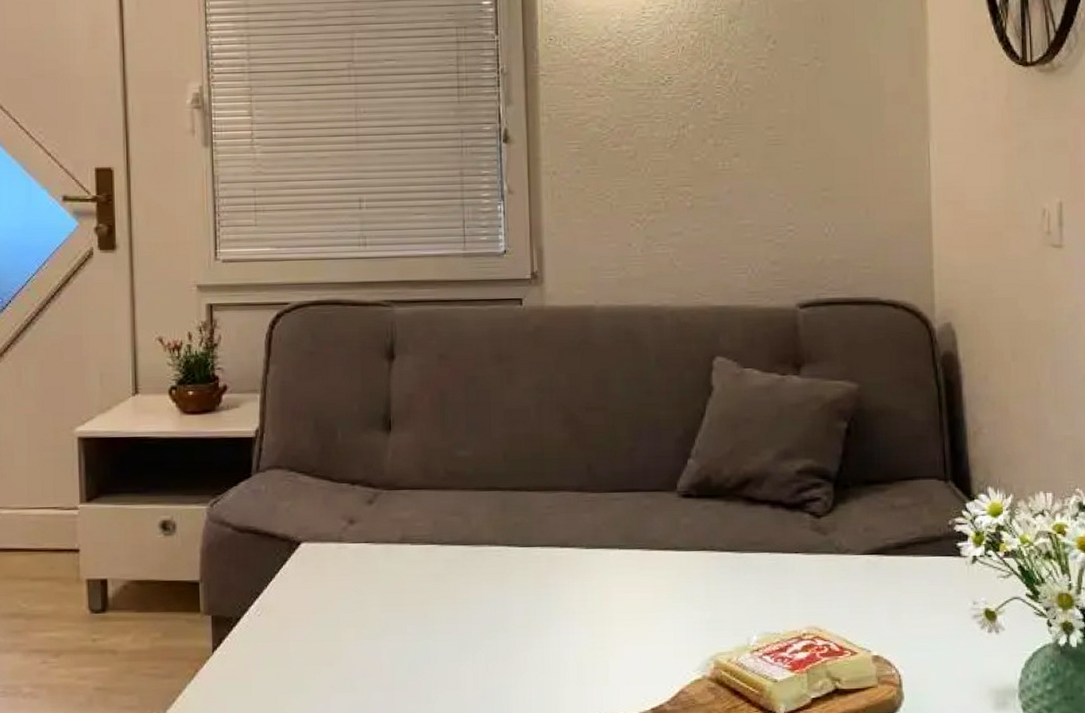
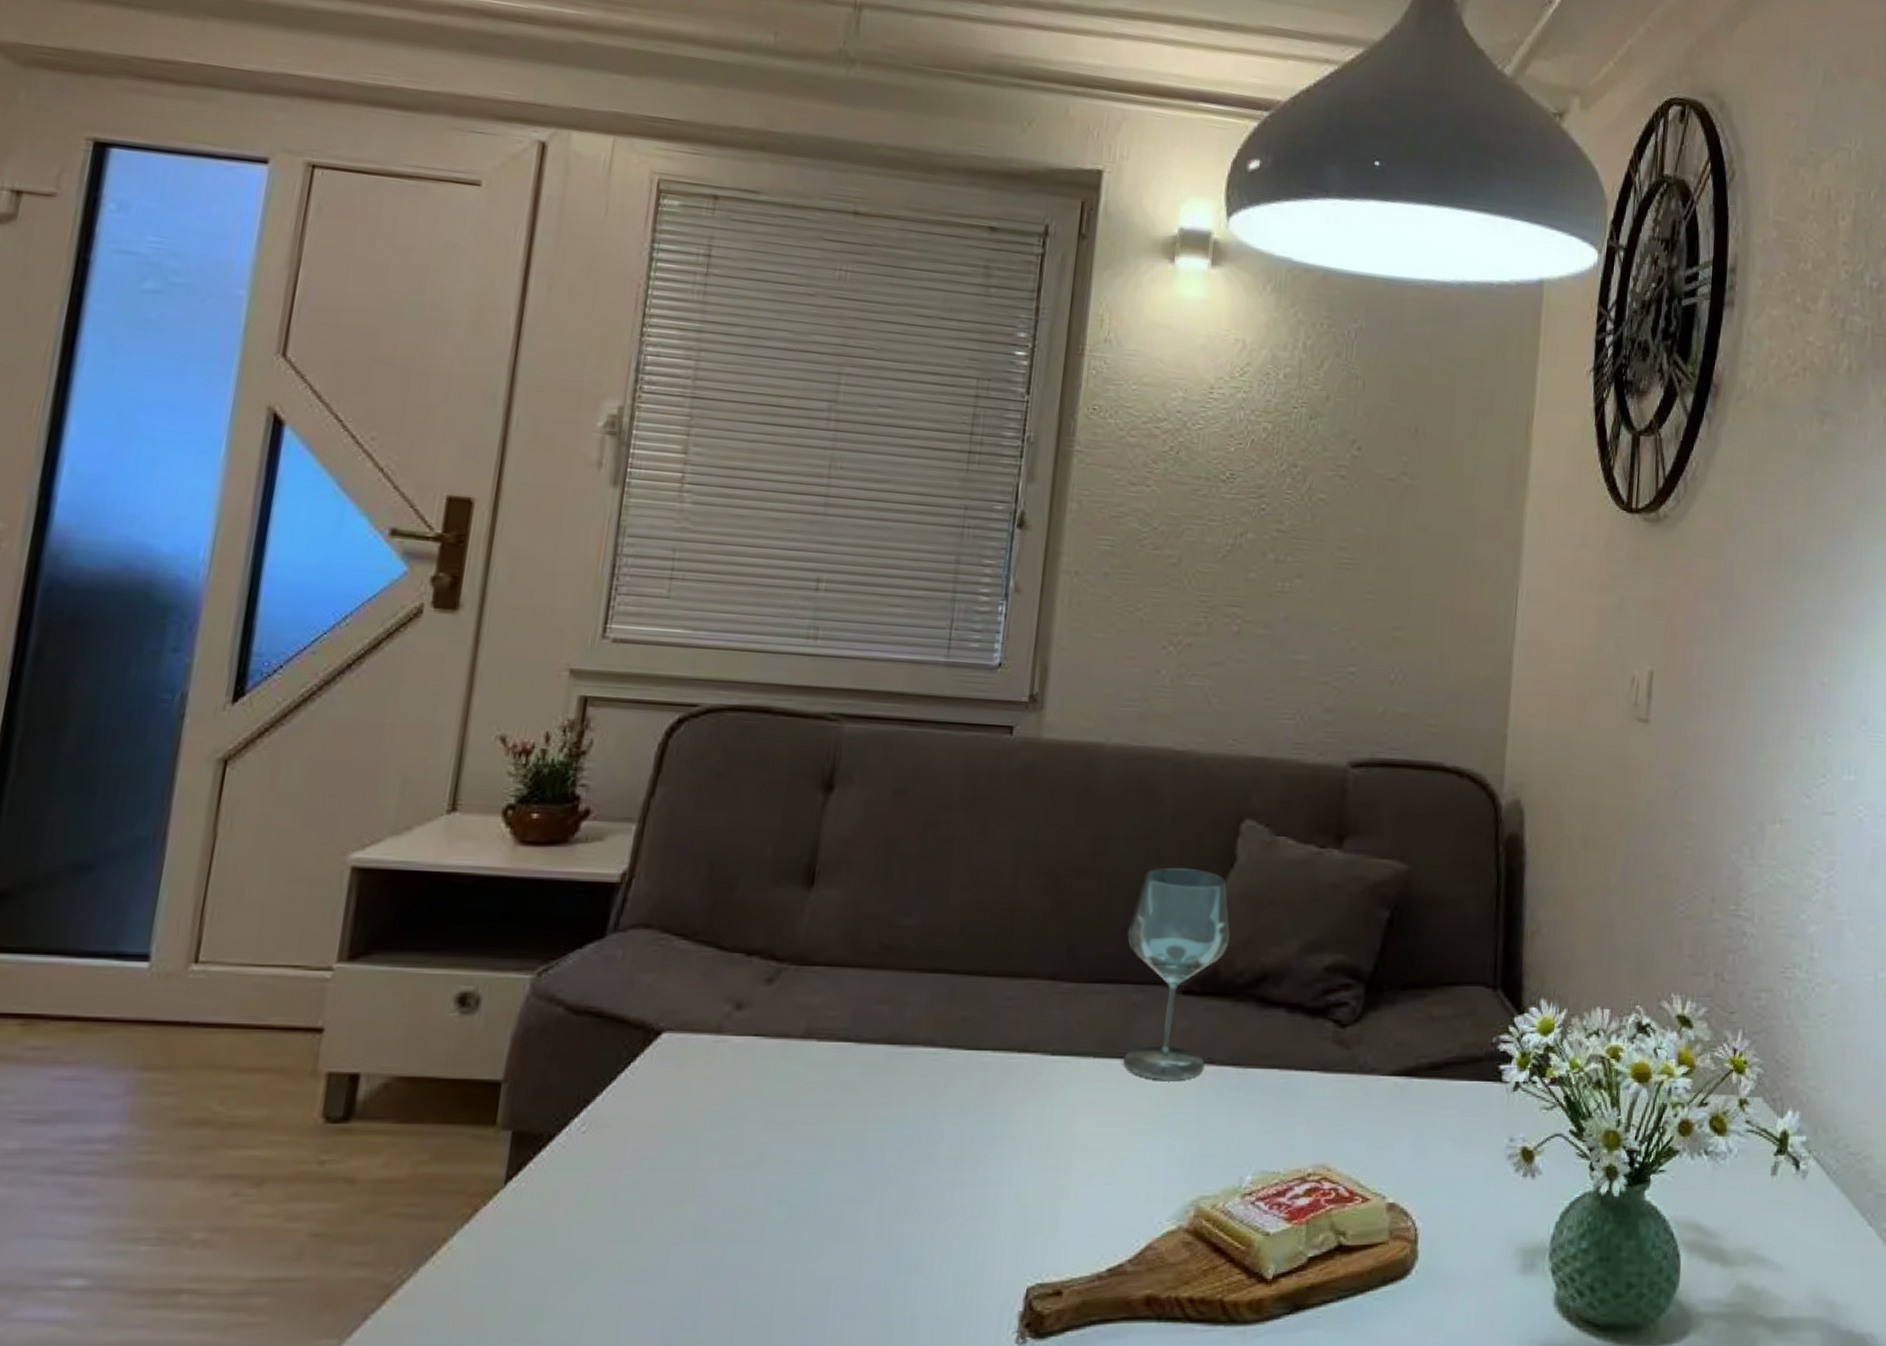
wine glass: none [633,398,716,565] -> present [1123,867,1231,1080]

